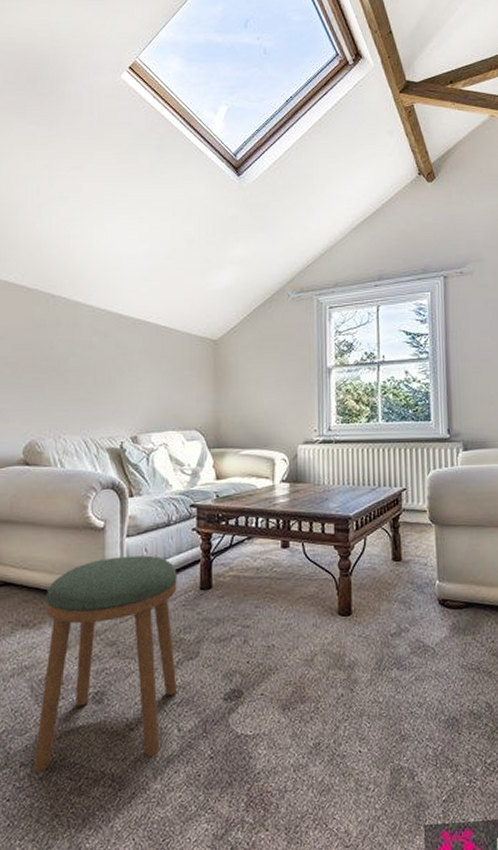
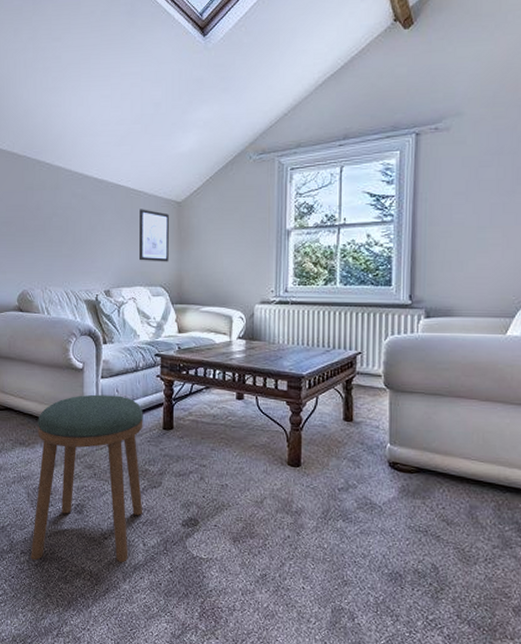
wall art: none [171,347,204,404] -> present [140,209,169,262]

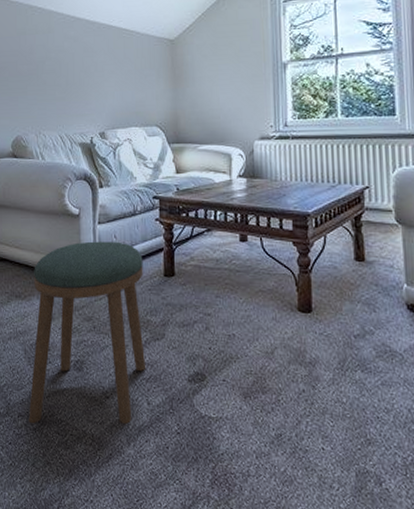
wall art: present [140,209,169,262] -> none [132,48,164,102]

